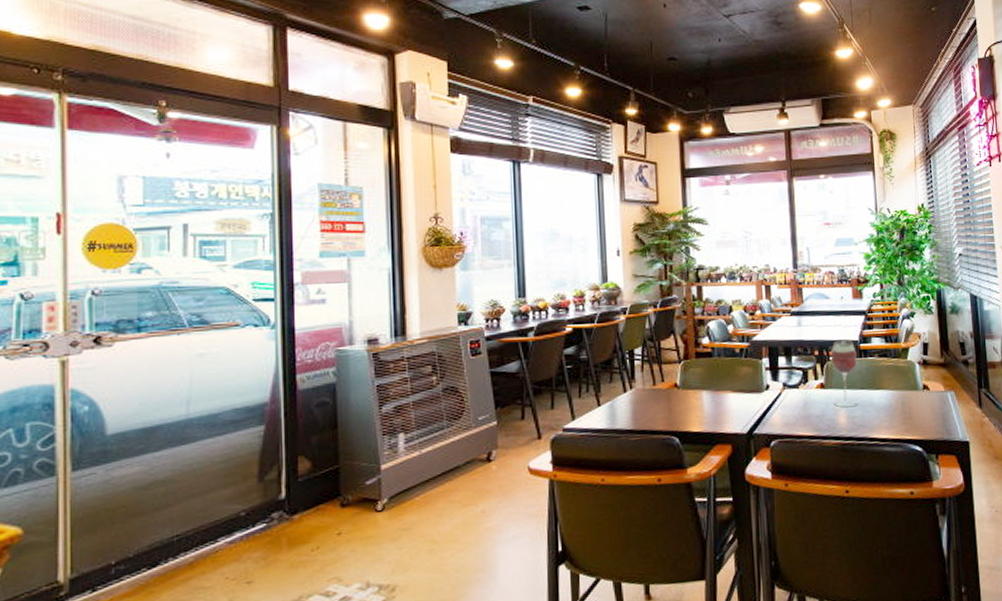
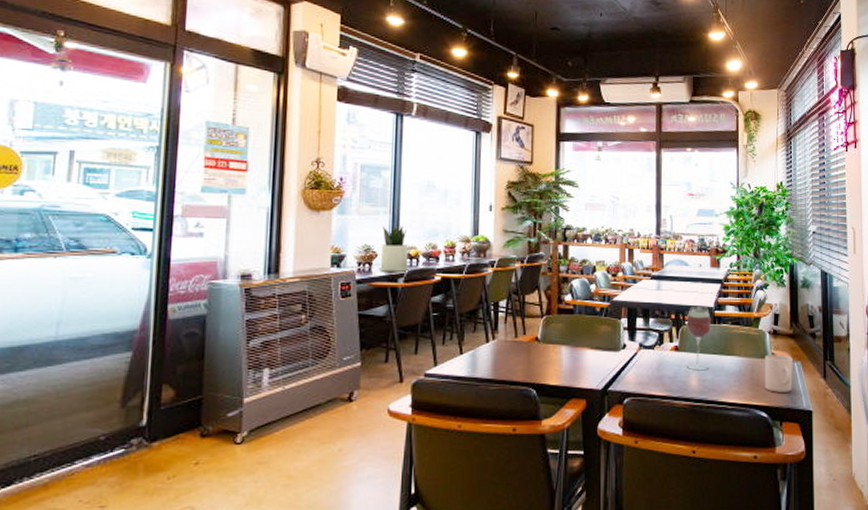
planter: none [507,278,540,328] -> present [378,226,411,273]
cup: none [915,385,947,425] -> present [764,354,793,392]

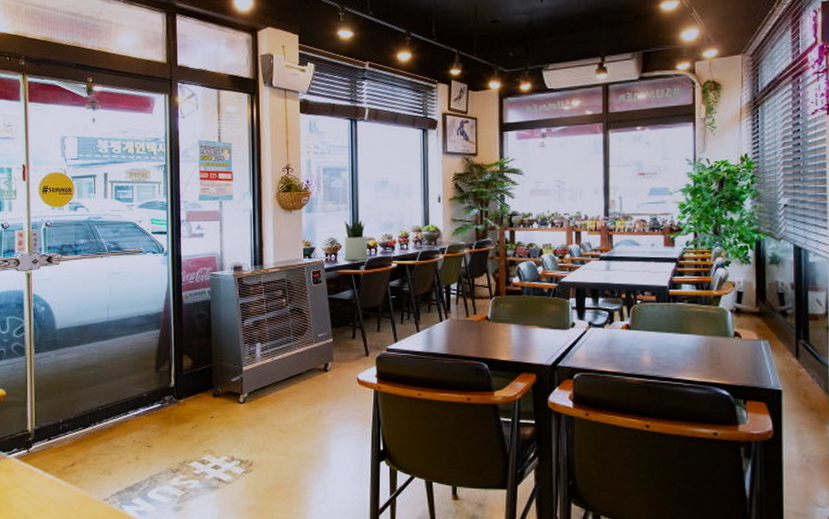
wineglass: present [686,305,711,371] -> none [638,285,665,349]
cup: present [764,354,793,392] -> none [725,333,759,371]

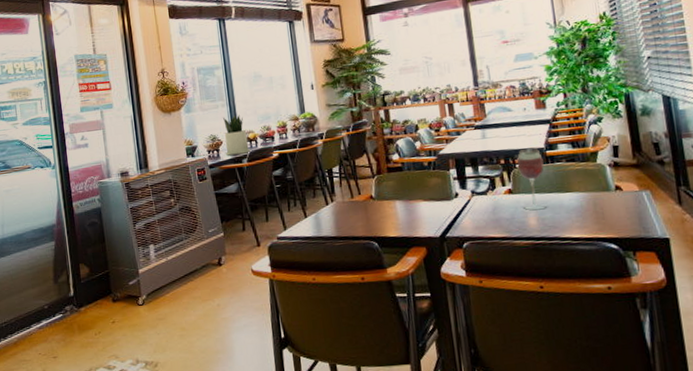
wineglass: none [638,285,665,349] -> present [516,147,546,211]

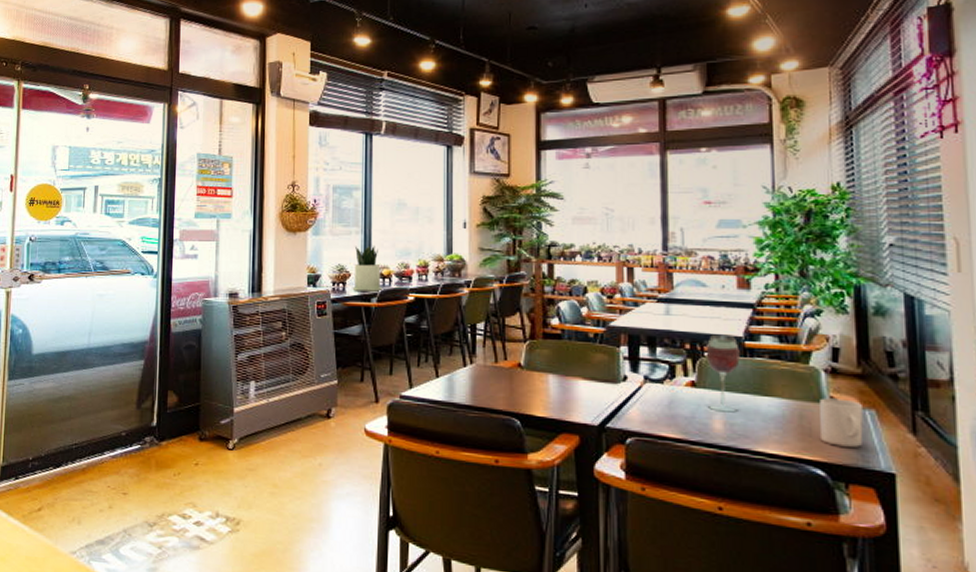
cup: none [607,185,644,224] -> present [818,398,864,447]

